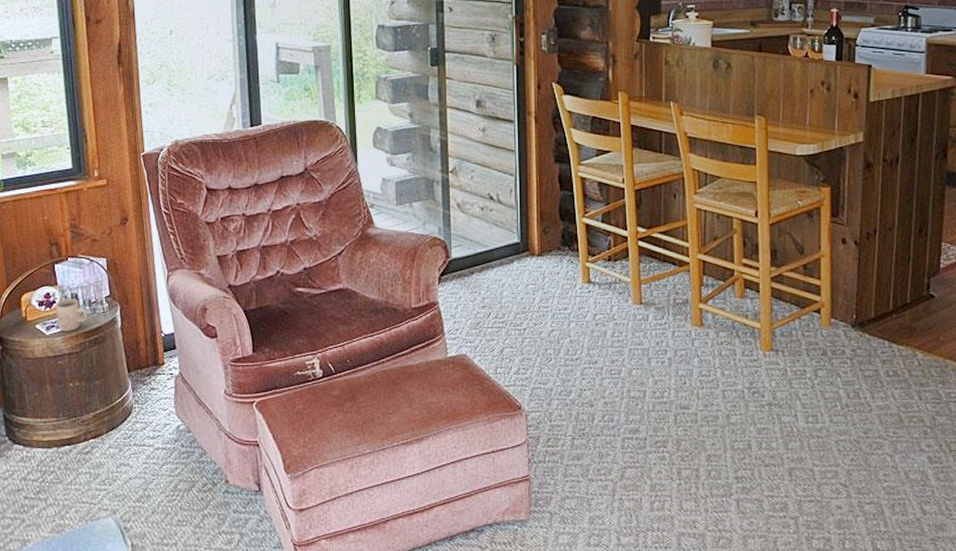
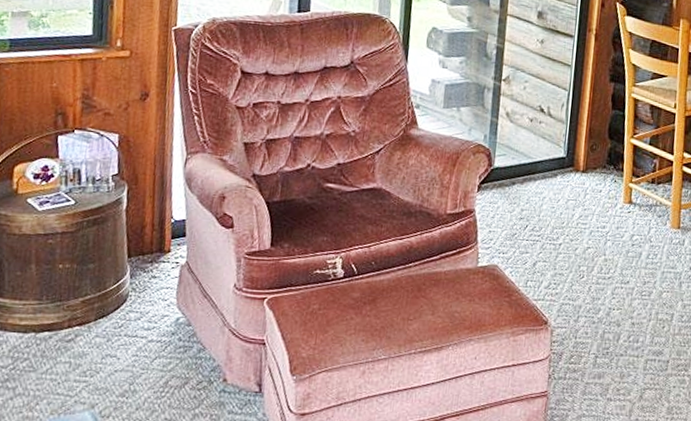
mug: present [55,299,88,332] -> none [52,173,90,209]

